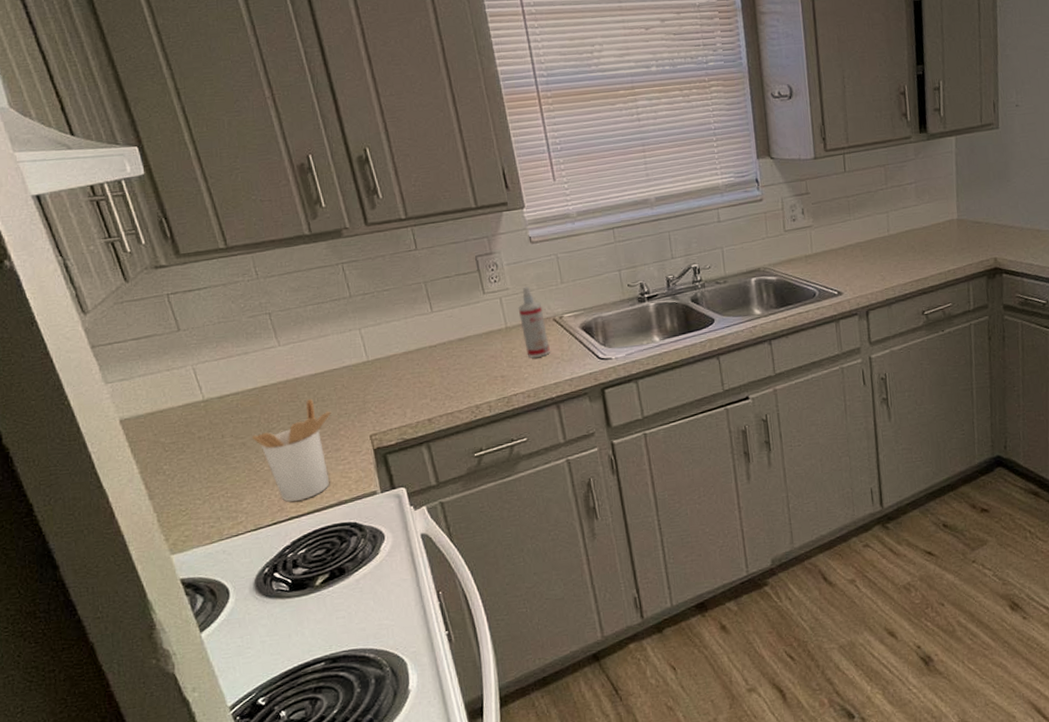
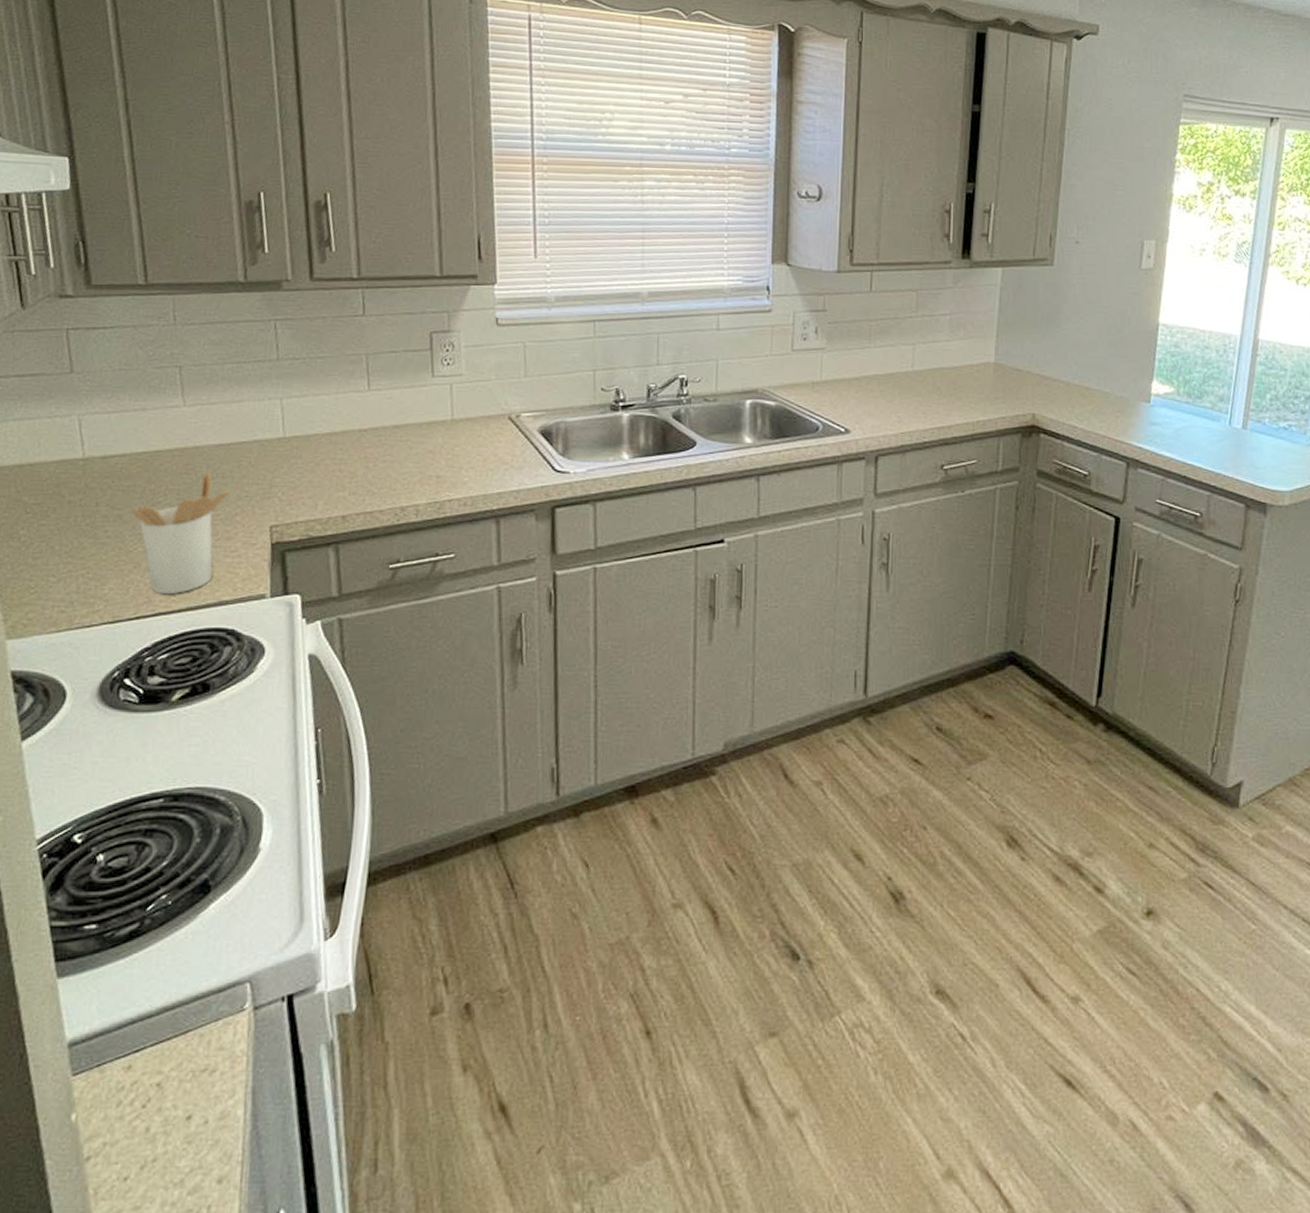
spray bottle: present [518,286,550,358] -> none [469,375,499,460]

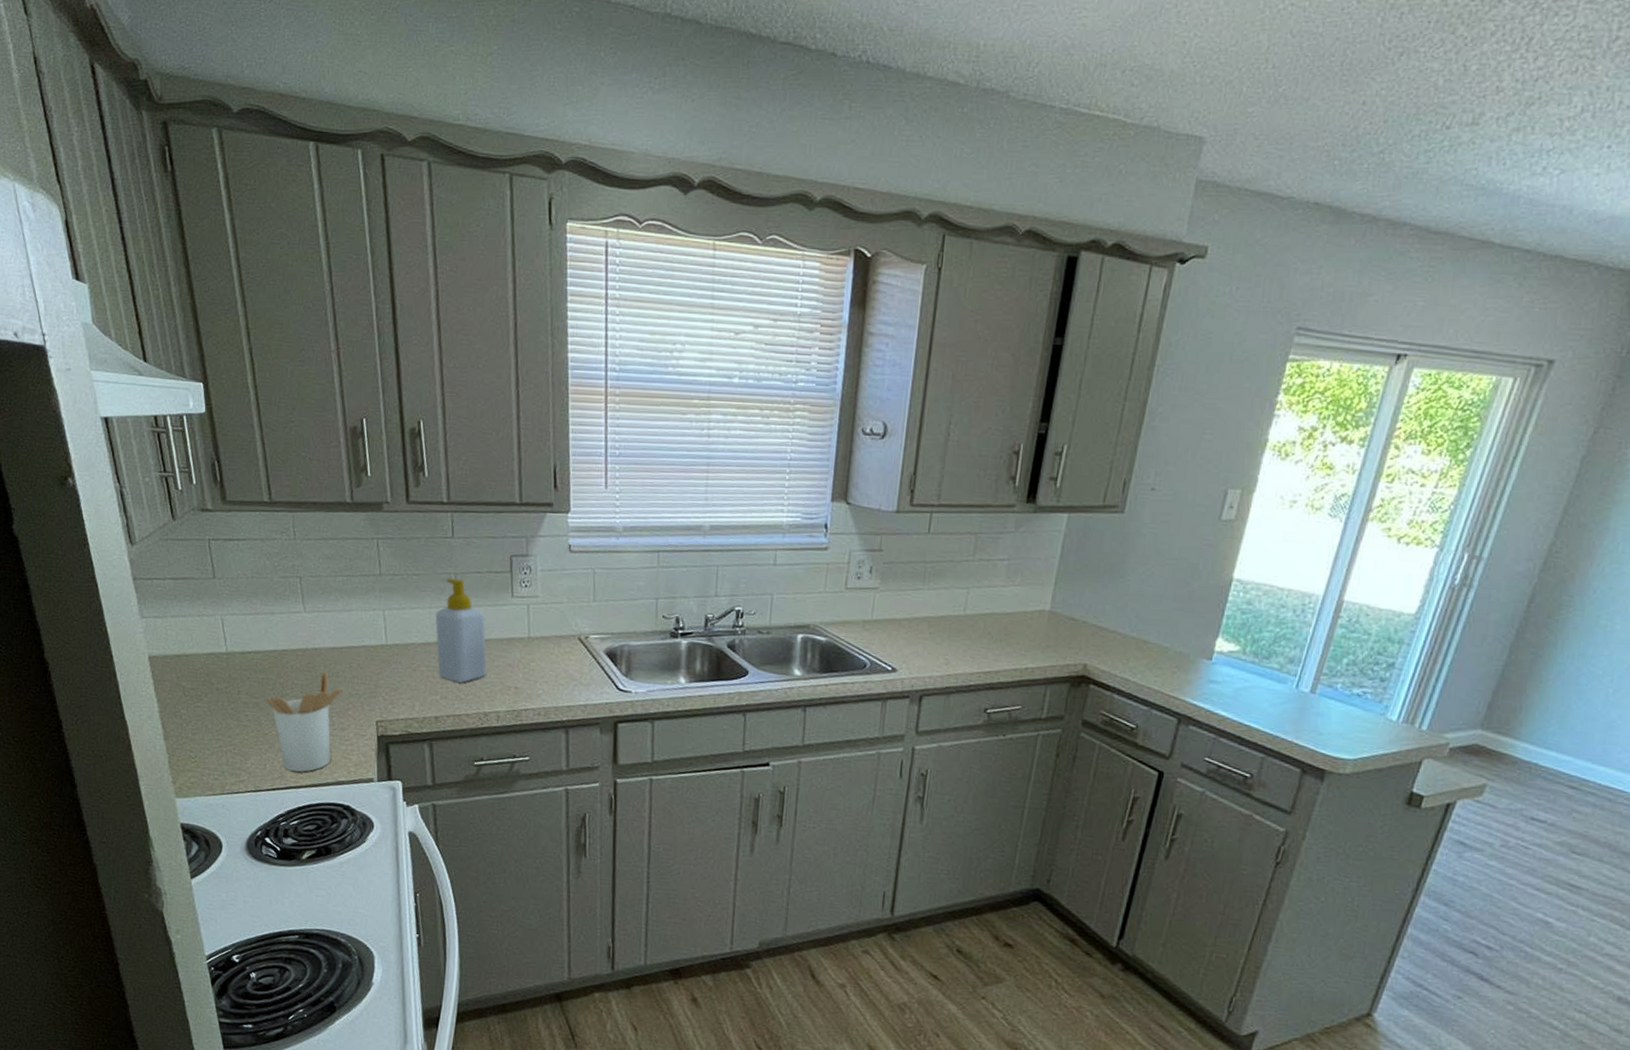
soap bottle: none [343,359,404,475] -> present [435,578,487,683]

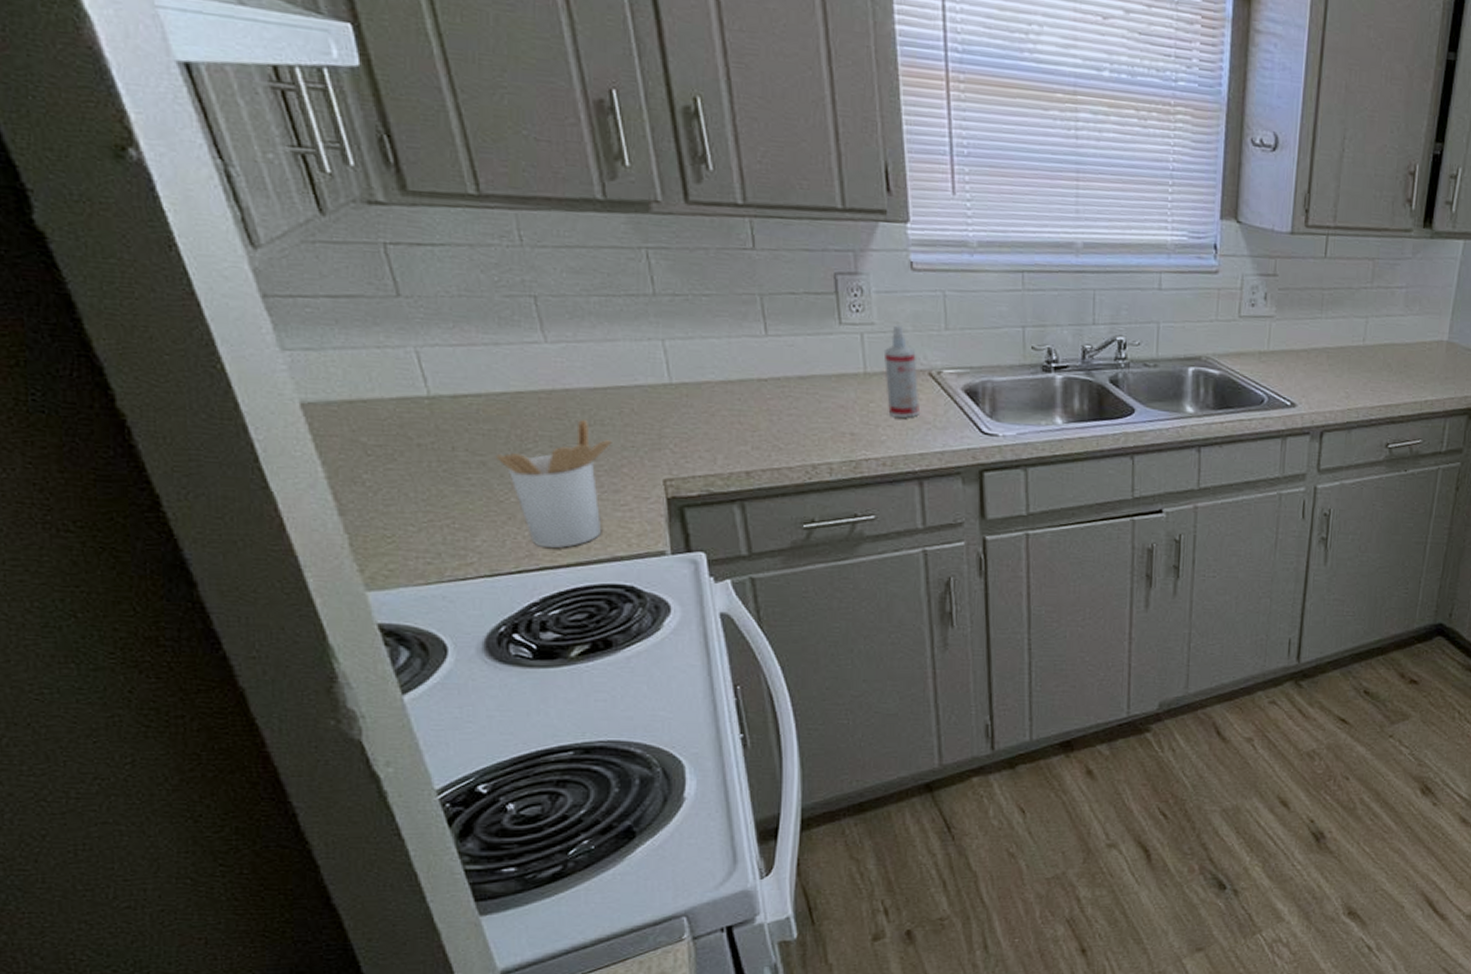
soap bottle: present [435,578,487,683] -> none [737,300,812,429]
spray bottle: none [544,597,570,676] -> present [883,325,919,418]

